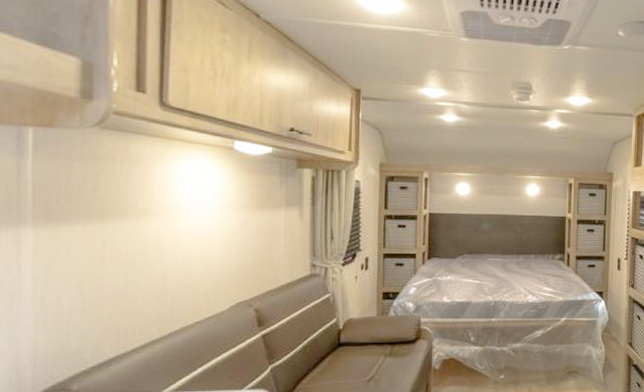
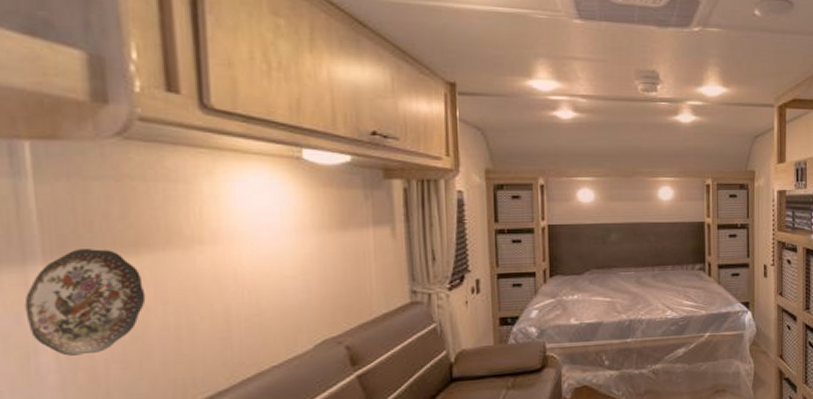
decorative plate: none [15,214,105,302] -> present [24,248,146,356]

